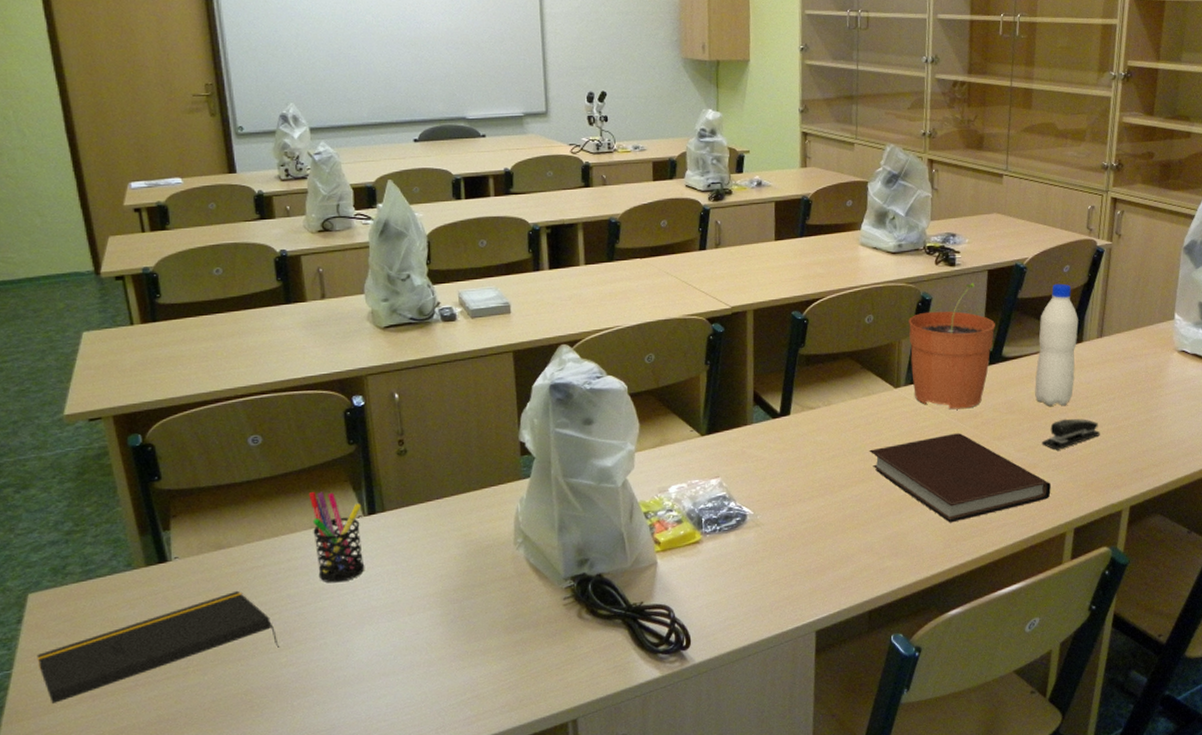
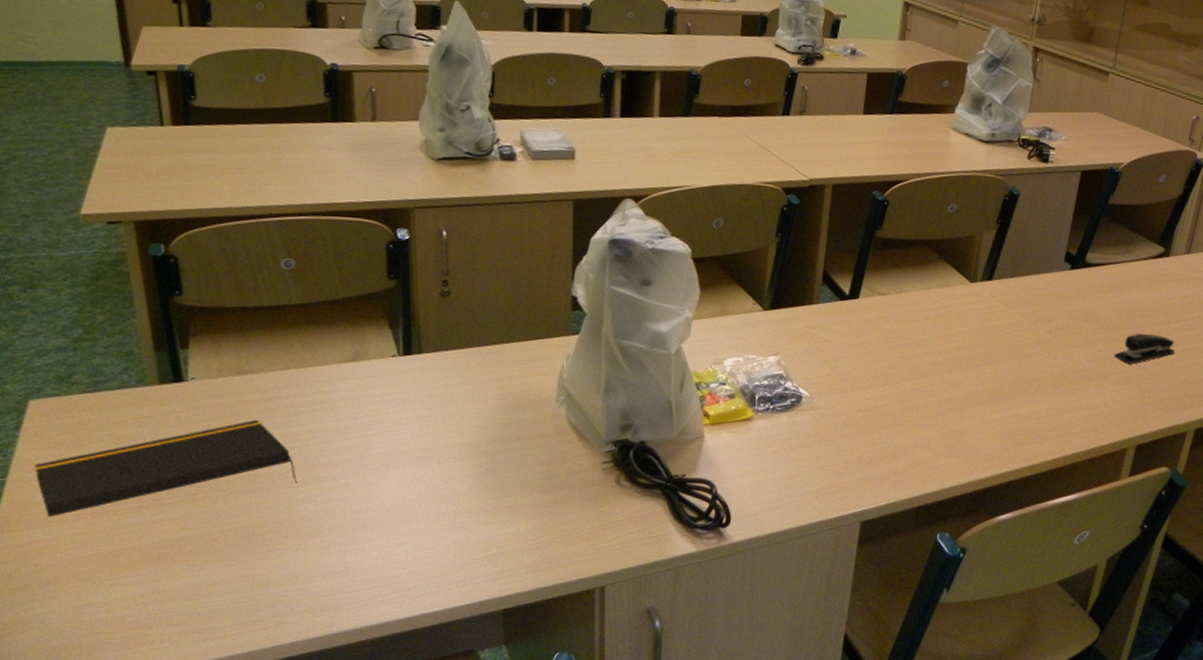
pen holder: present [308,491,365,583] -> none [341,324,397,422]
notebook: present [869,433,1051,523] -> none [937,336,1118,427]
plant pot: present [909,283,995,410] -> none [989,182,1082,312]
water bottle: present [1035,283,1079,406] -> none [1114,193,1168,320]

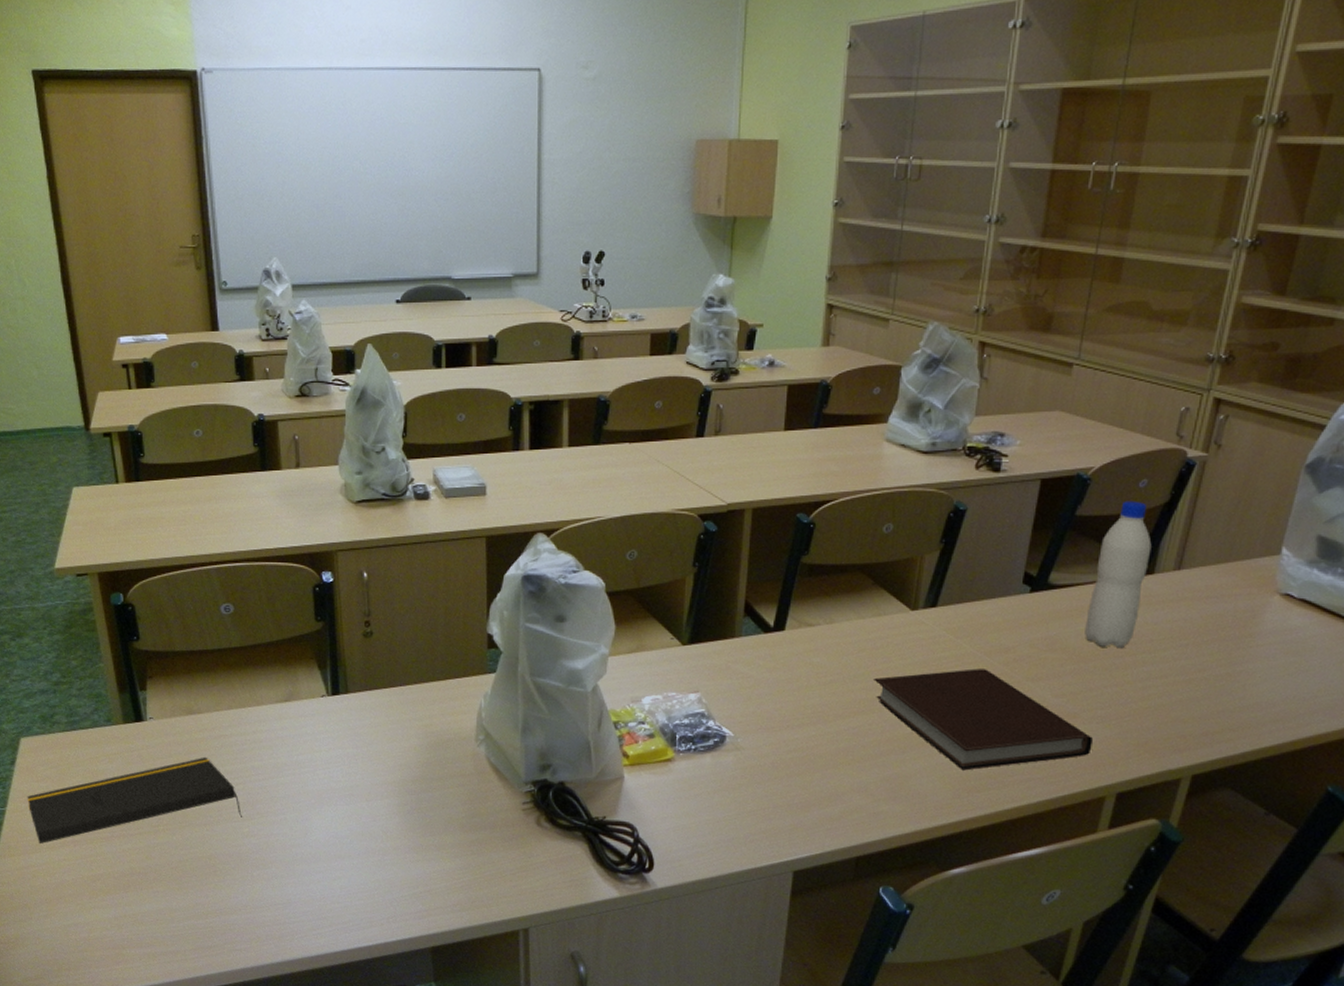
notebook: none [937,336,1118,427] -> present [874,669,1093,771]
water bottle: none [1114,193,1168,320] -> present [1085,500,1152,649]
stapler: present [1114,333,1176,364] -> none [1086,663,1165,700]

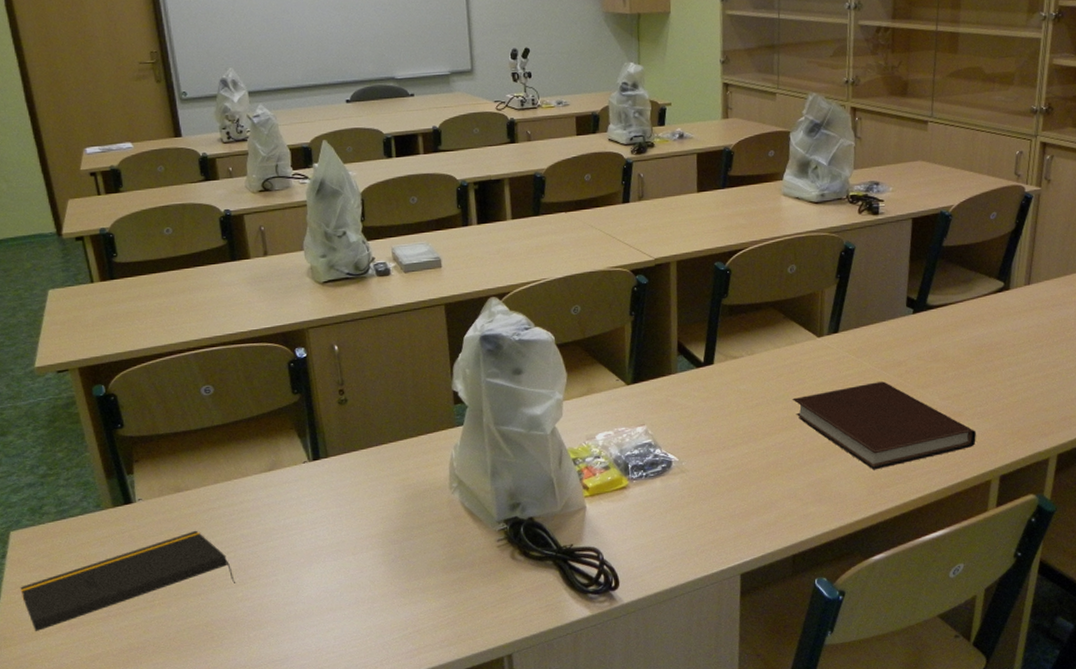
water bottle: present [1085,500,1152,649] -> none [960,230,1006,354]

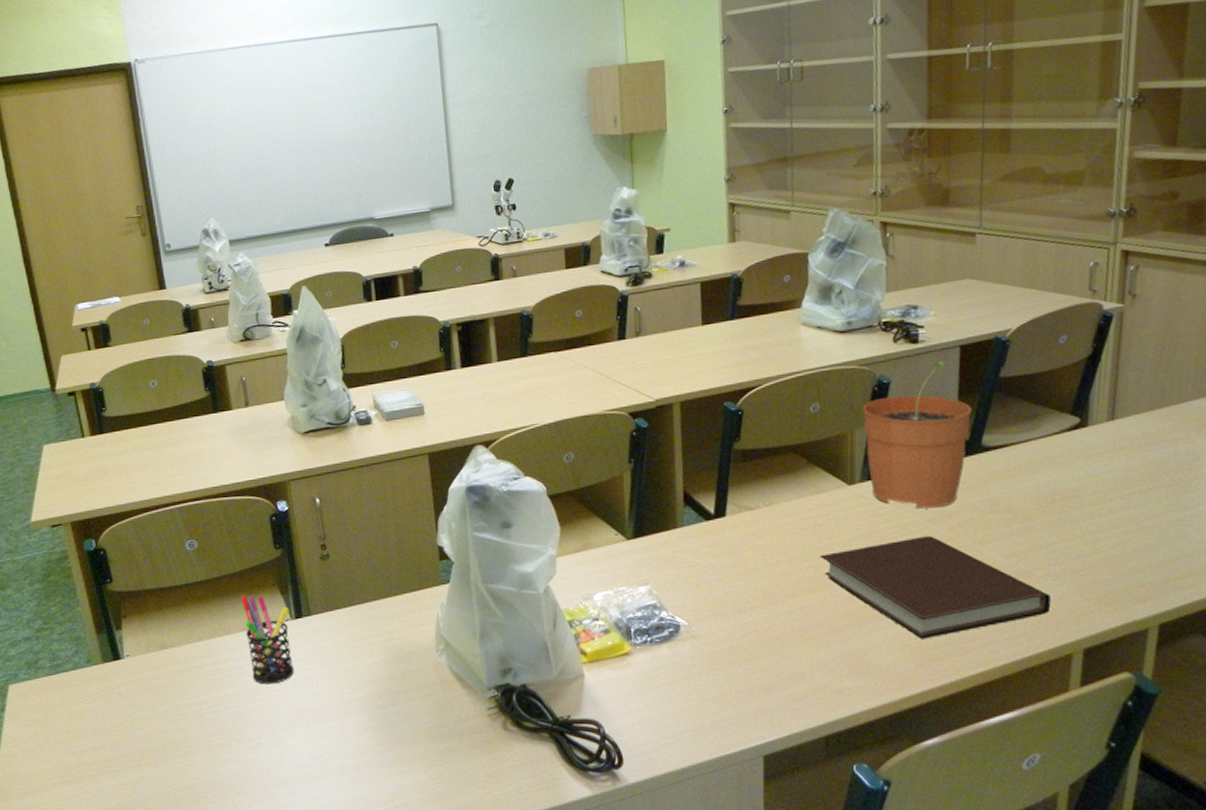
notepad: present [20,530,235,632] -> none [17,688,220,787]
pen holder: none [257,438,312,524] -> present [240,594,295,685]
plant pot: none [832,231,920,358] -> present [863,361,972,509]

